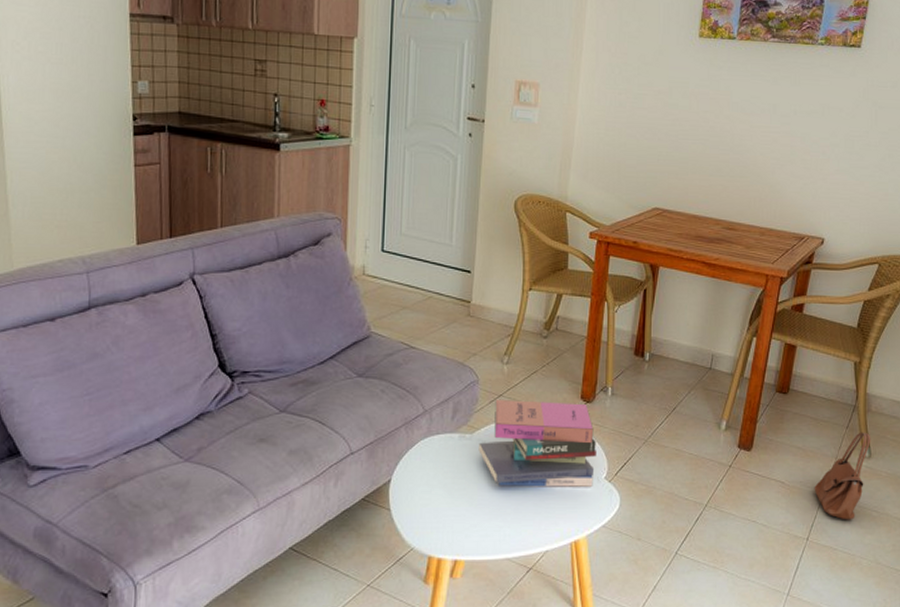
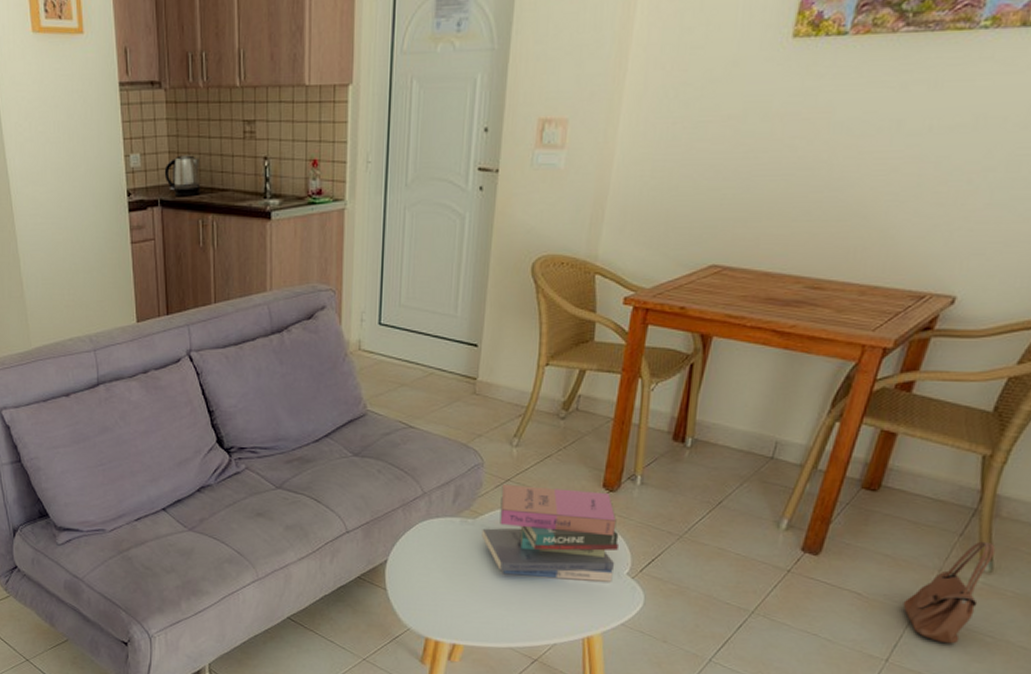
kettle: none [173,86,210,125] -> present [164,155,201,197]

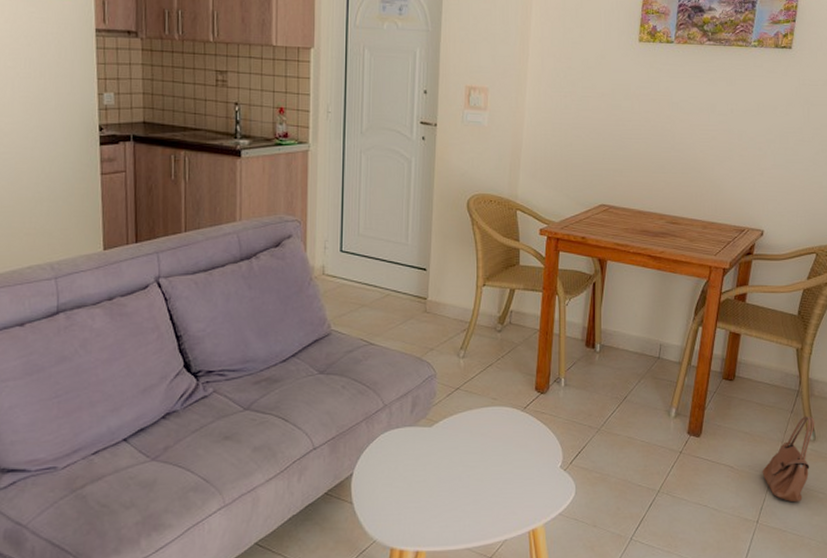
kettle: present [164,155,201,197] -> none [138,97,174,134]
books: present [481,483,619,582] -> none [437,392,551,478]

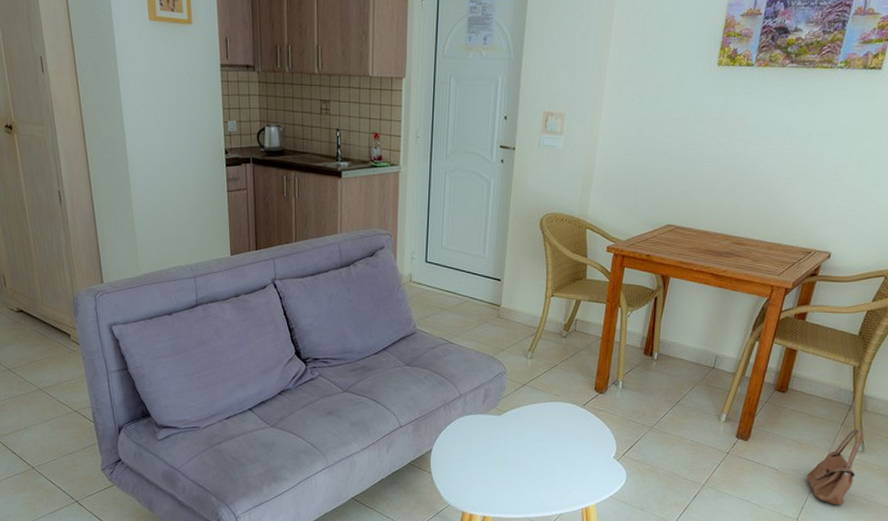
kettle: none [138,97,174,134] -> present [256,124,286,157]

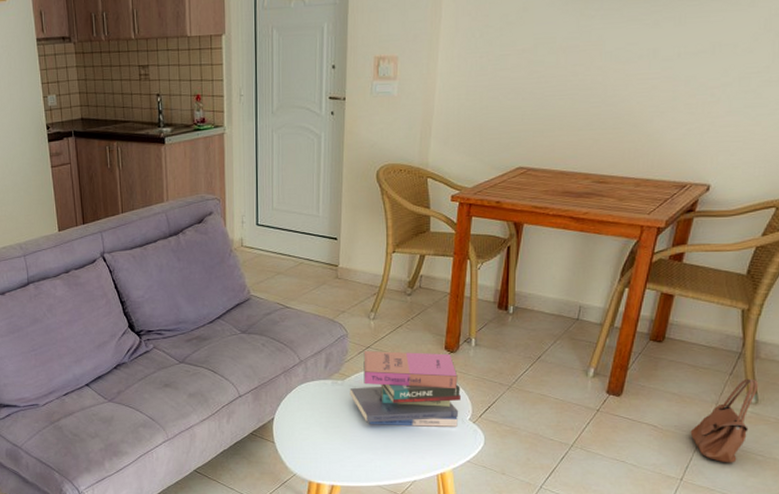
kettle: present [256,124,286,157] -> none [76,94,107,129]
books: none [505,387,607,464] -> present [350,350,461,427]

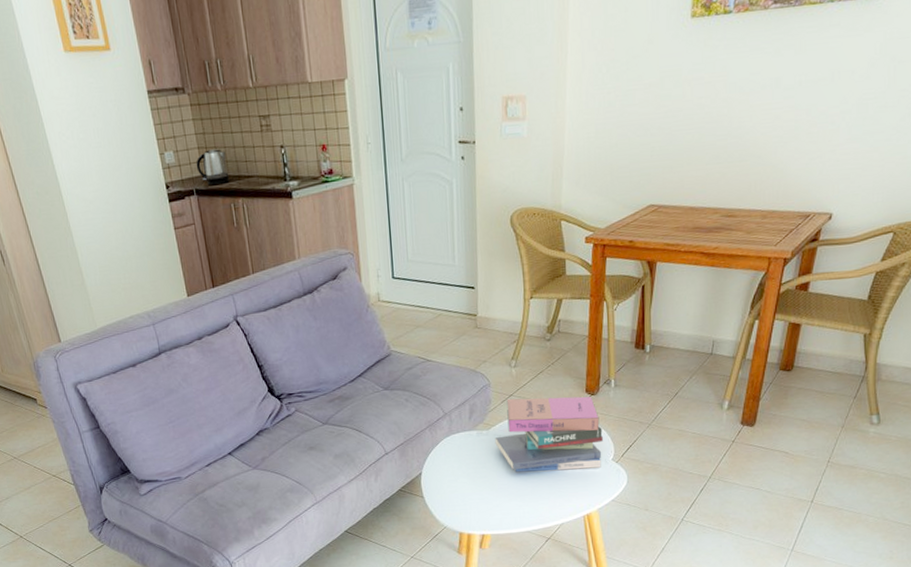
kettle: none [76,94,107,129] -> present [196,149,230,186]
handbag: present [690,378,759,463] -> none [819,400,881,483]

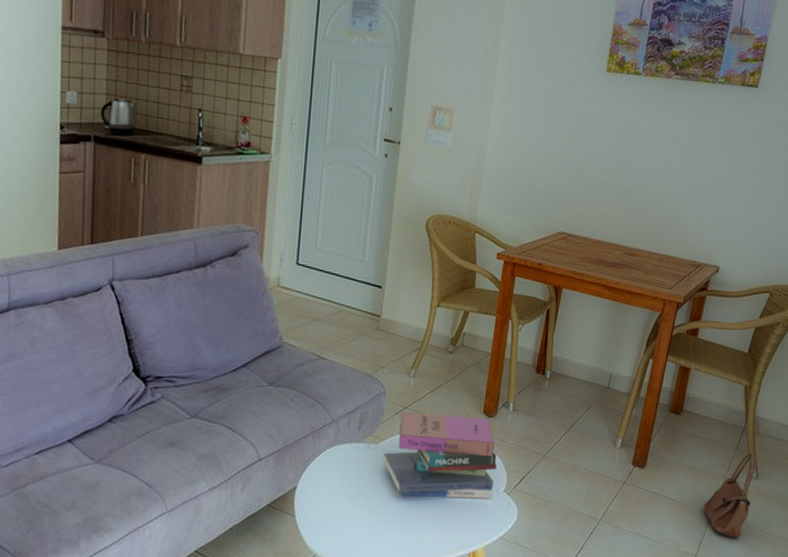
handbag: none [819,400,881,483] -> present [703,453,759,538]

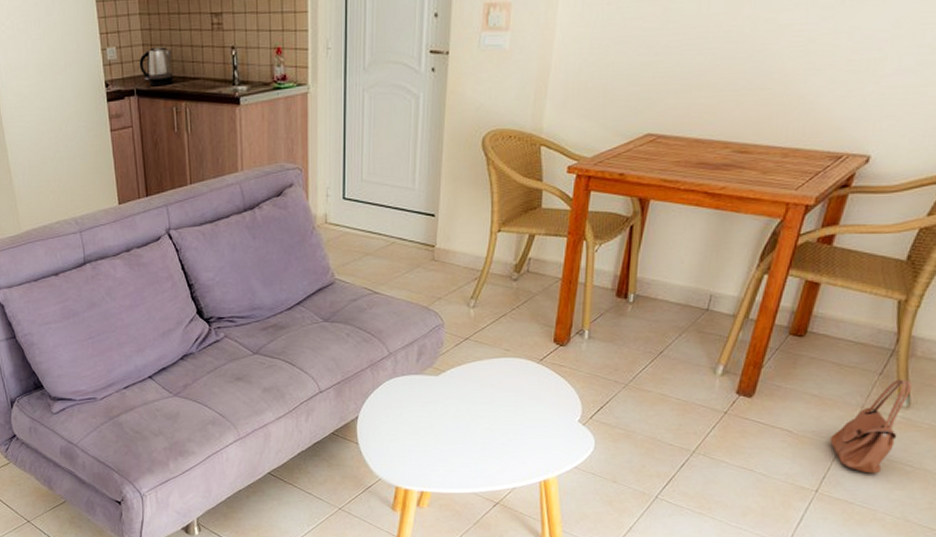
books: present [383,411,497,499] -> none [444,342,570,429]

